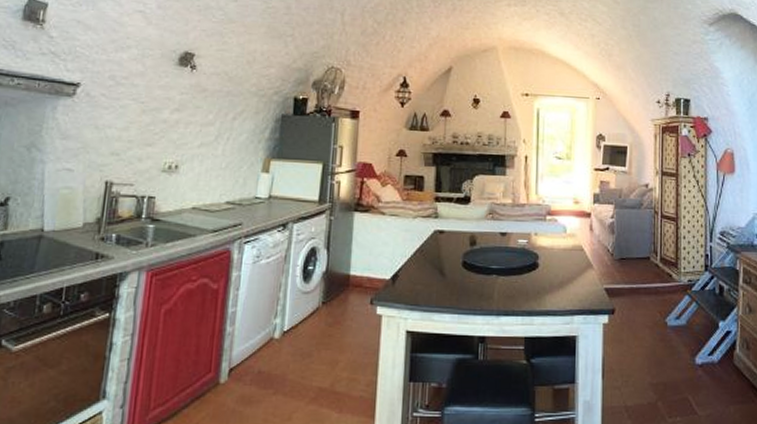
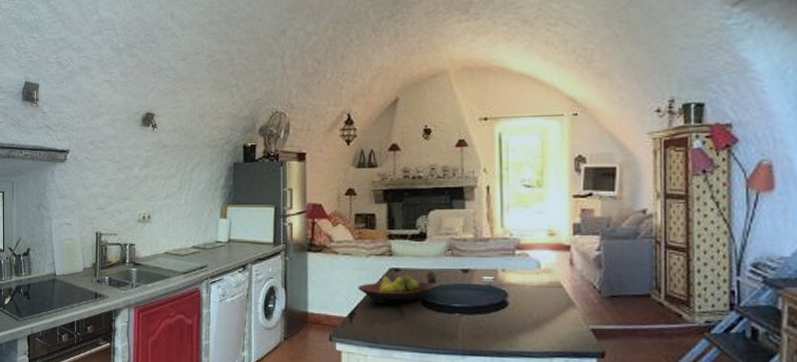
fruit bowl: none [402,236,476,267] -> present [358,273,436,305]

